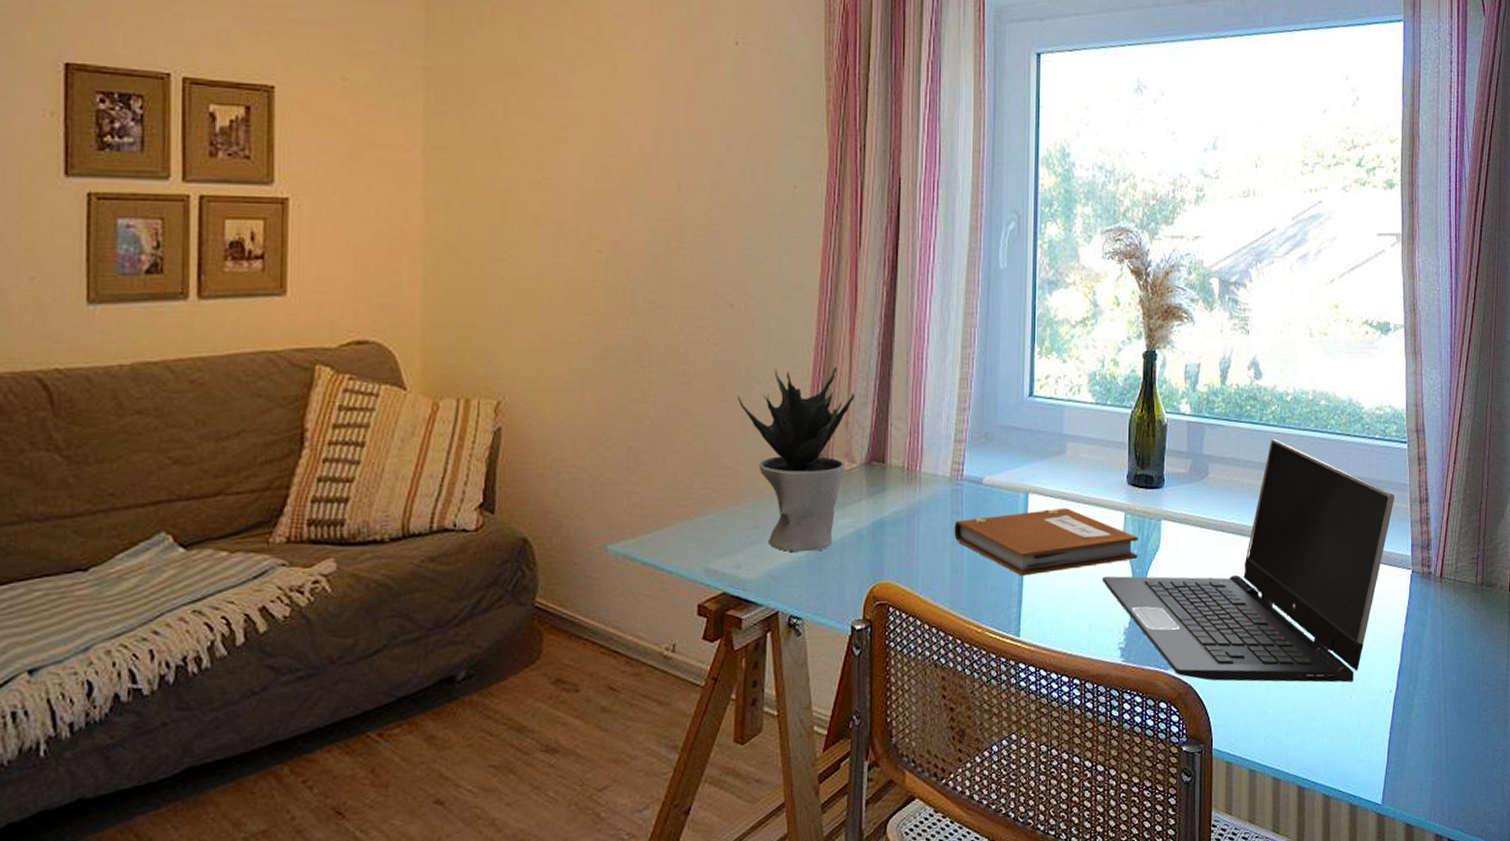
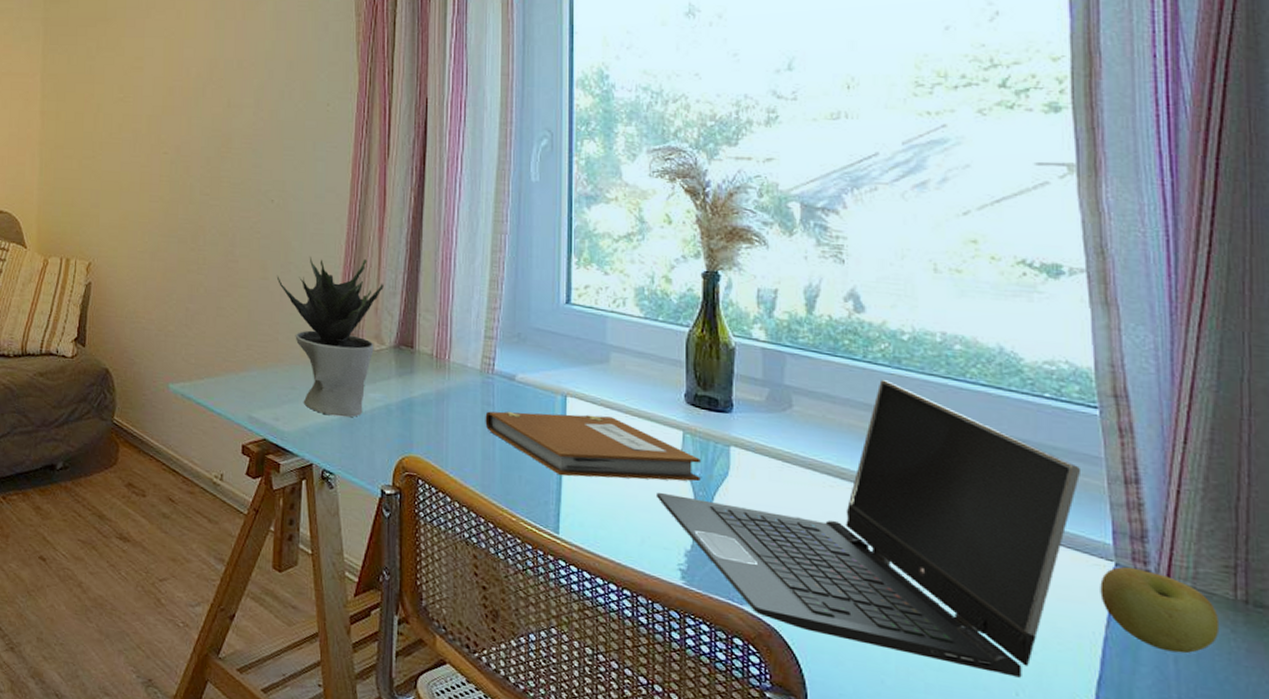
apple: none [1402,571,1468,635] -> present [1100,566,1220,654]

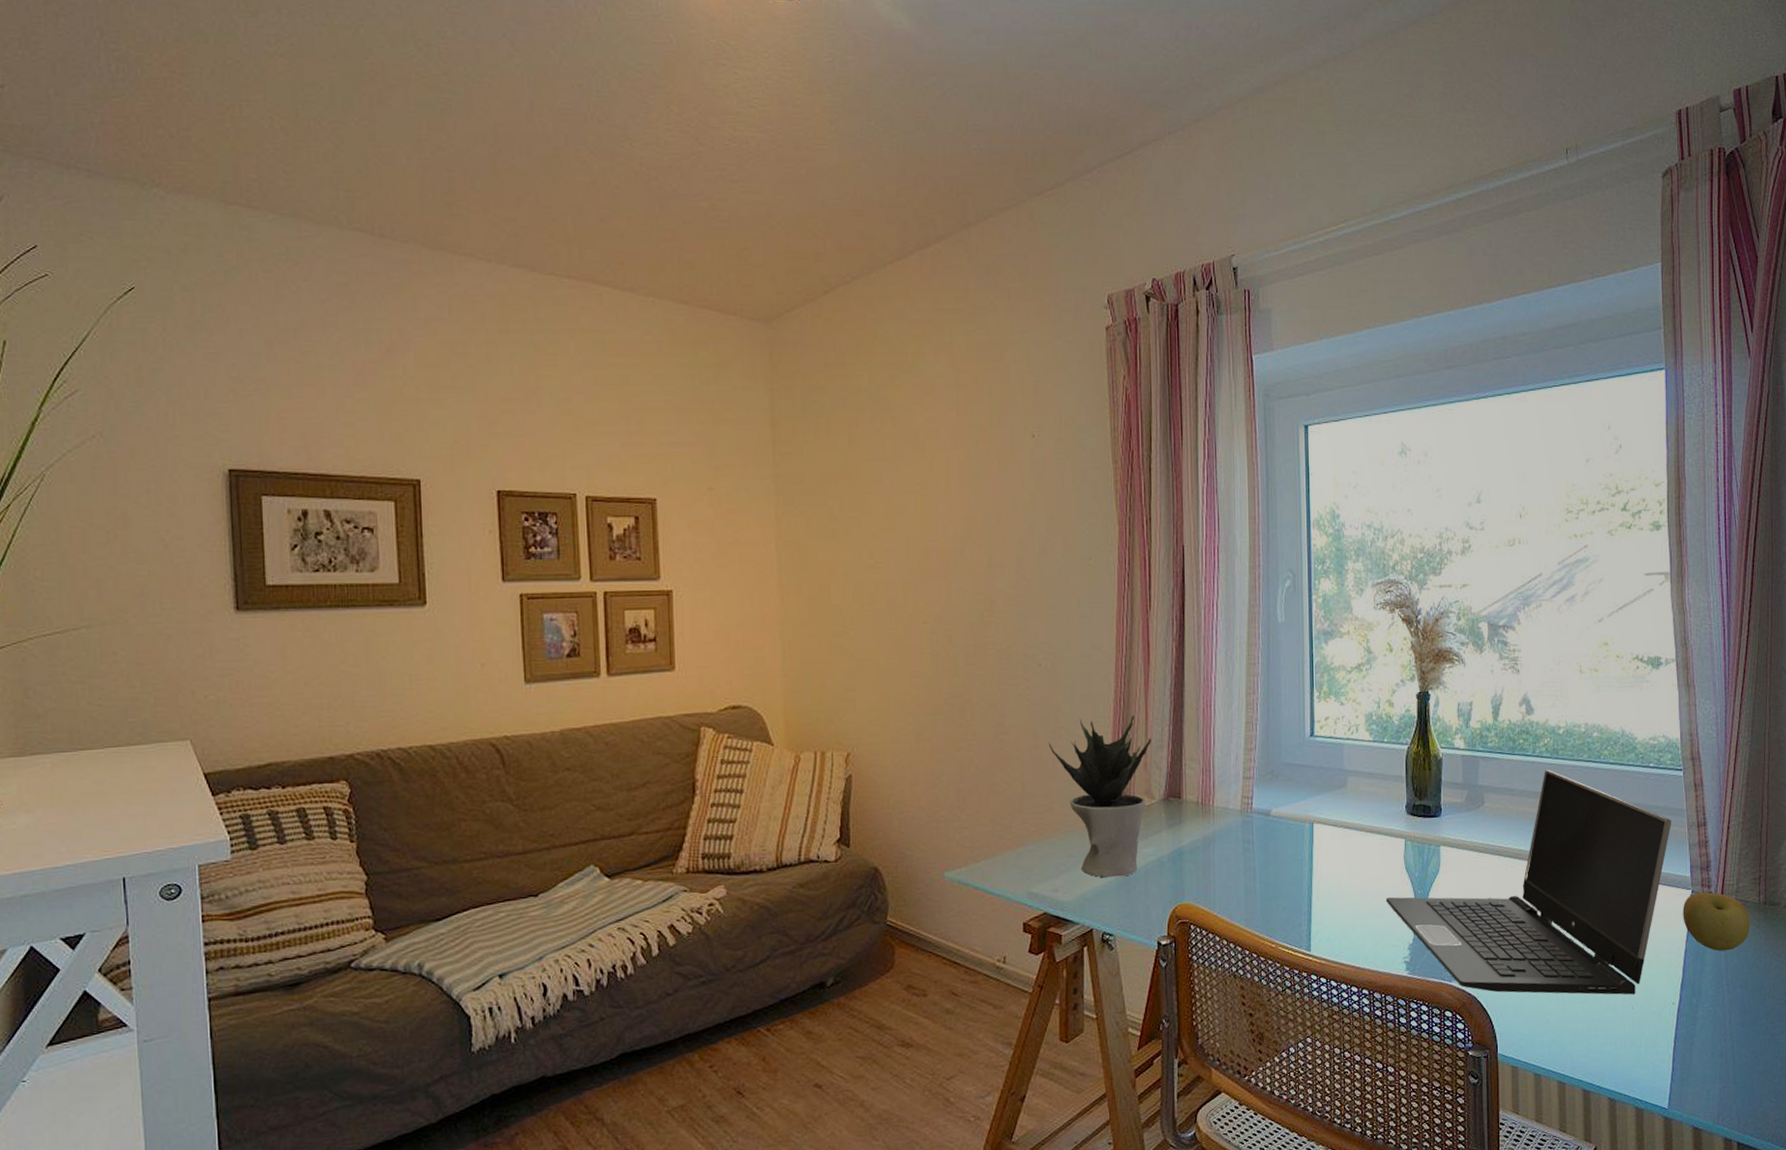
notebook: present [485,411,701,482] -> none [1246,836,1419,898]

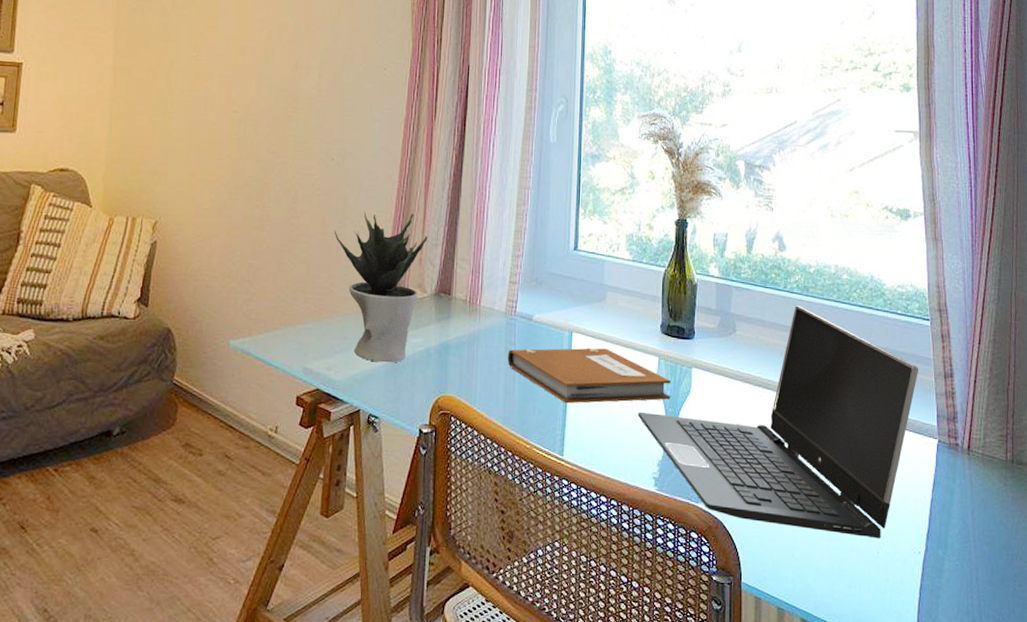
notebook: none [1246,836,1419,898] -> present [507,348,671,404]
apple: present [1683,891,1751,951] -> none [929,442,998,506]

